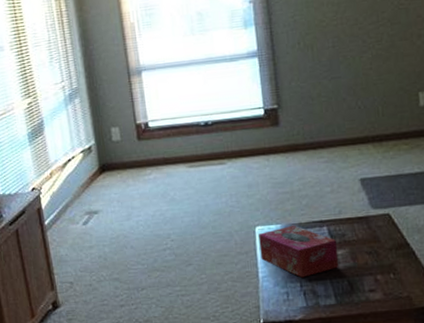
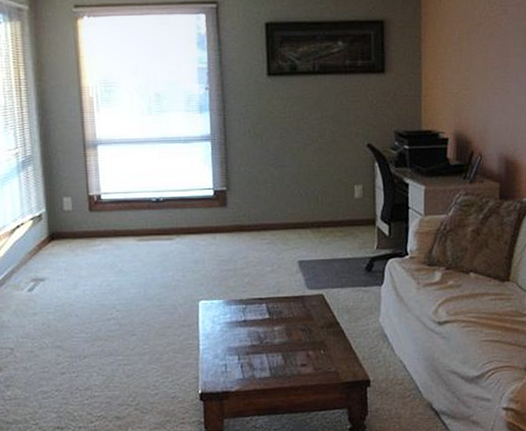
tissue box: present [258,225,339,278] -> none [202,301,275,351]

